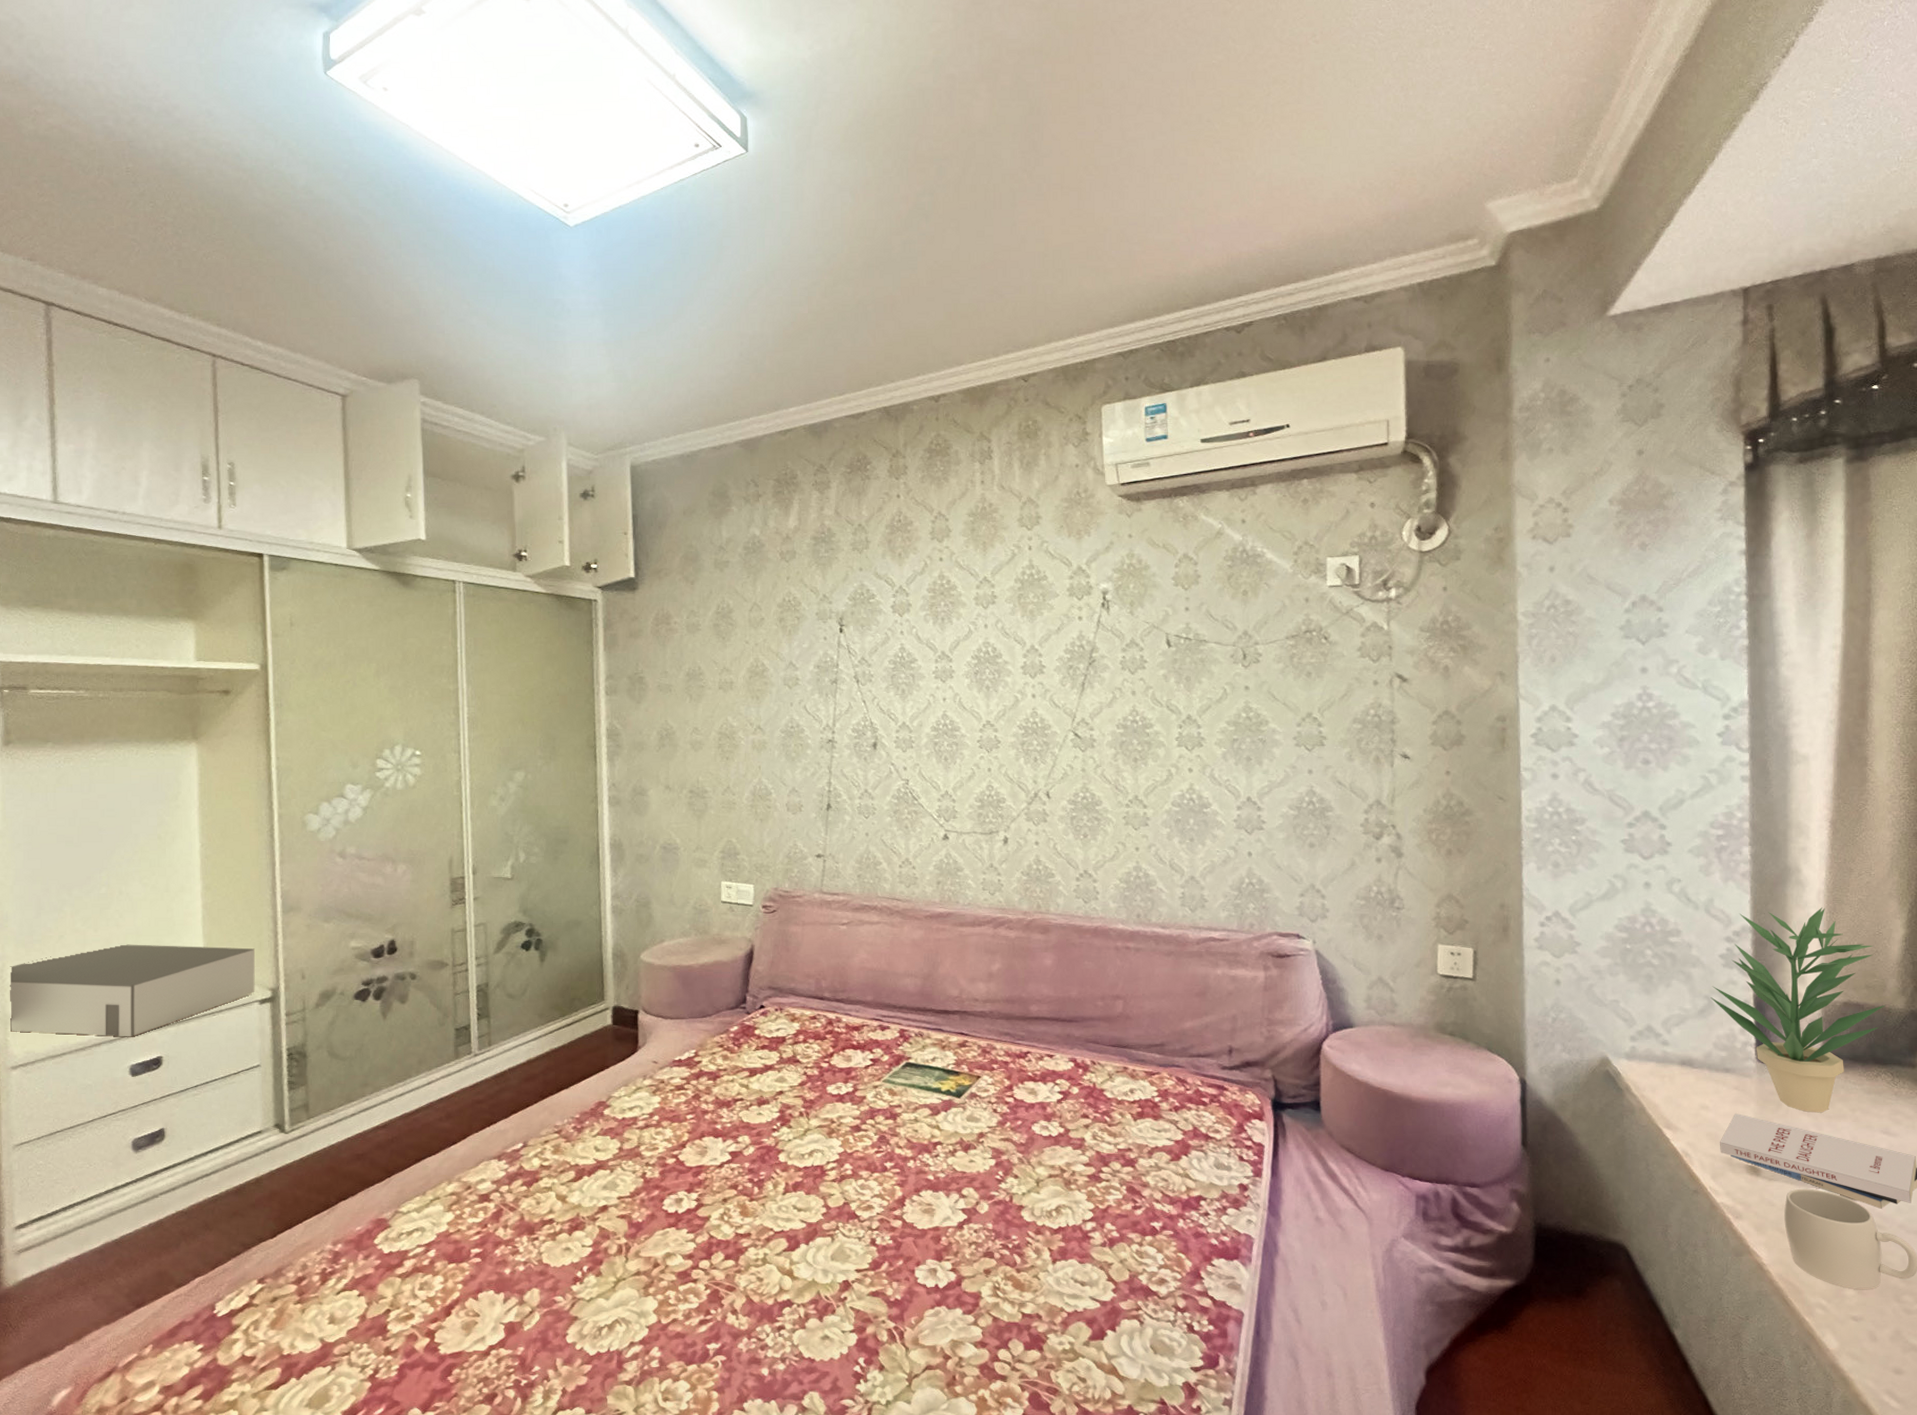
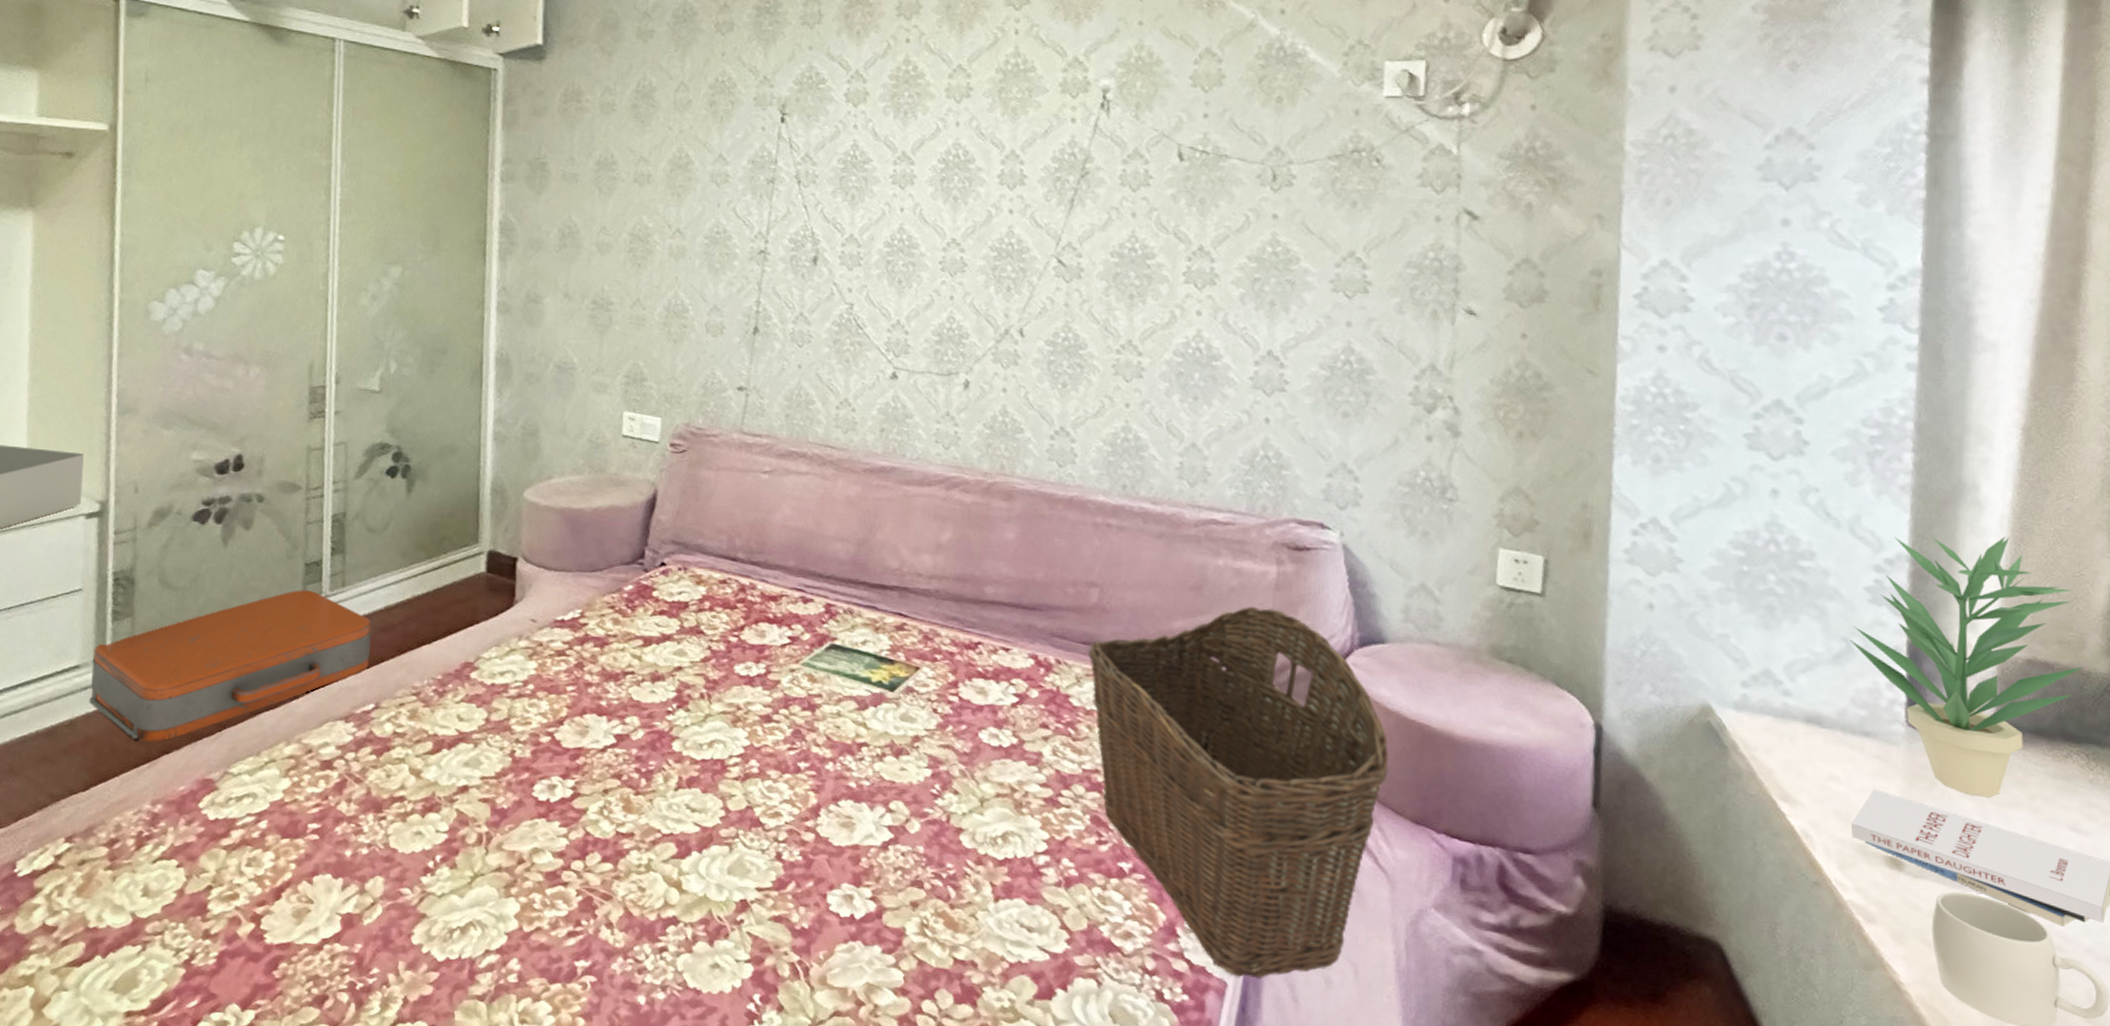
suitcase: none [271,1051,517,1192] -> present [88,590,371,742]
wicker basket: none [1116,1005,1362,1308] -> present [1087,606,1389,980]

